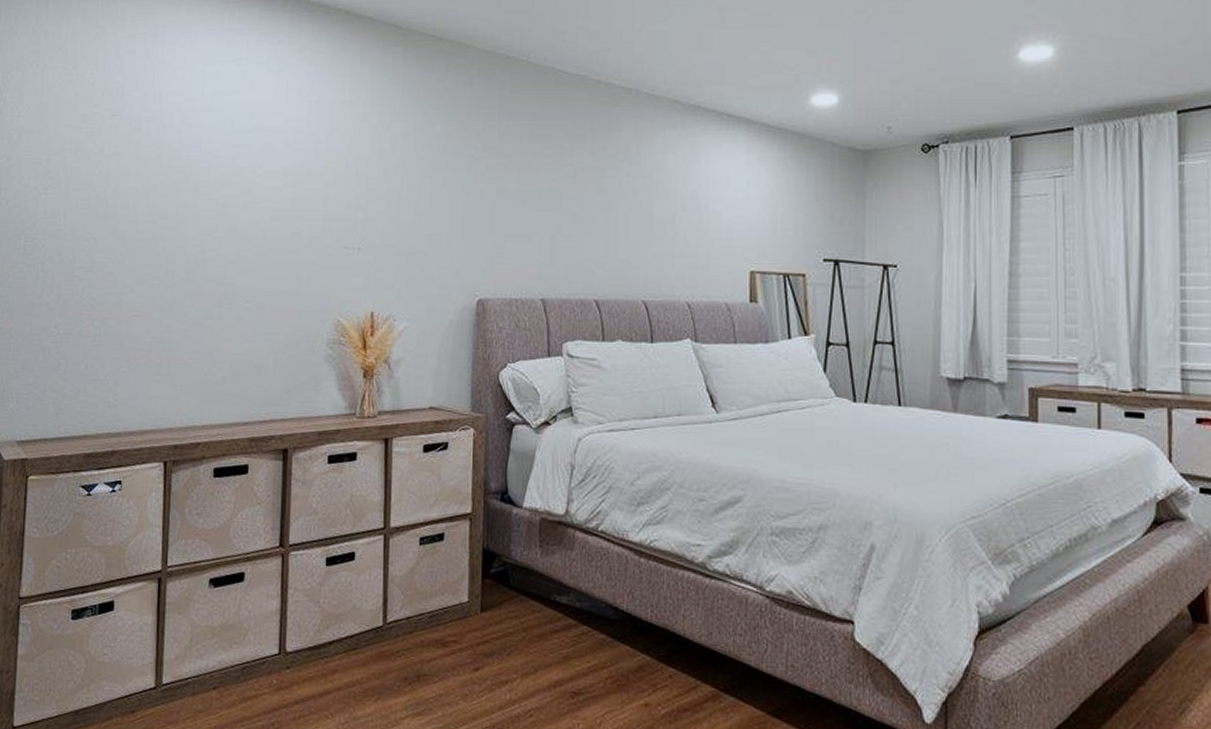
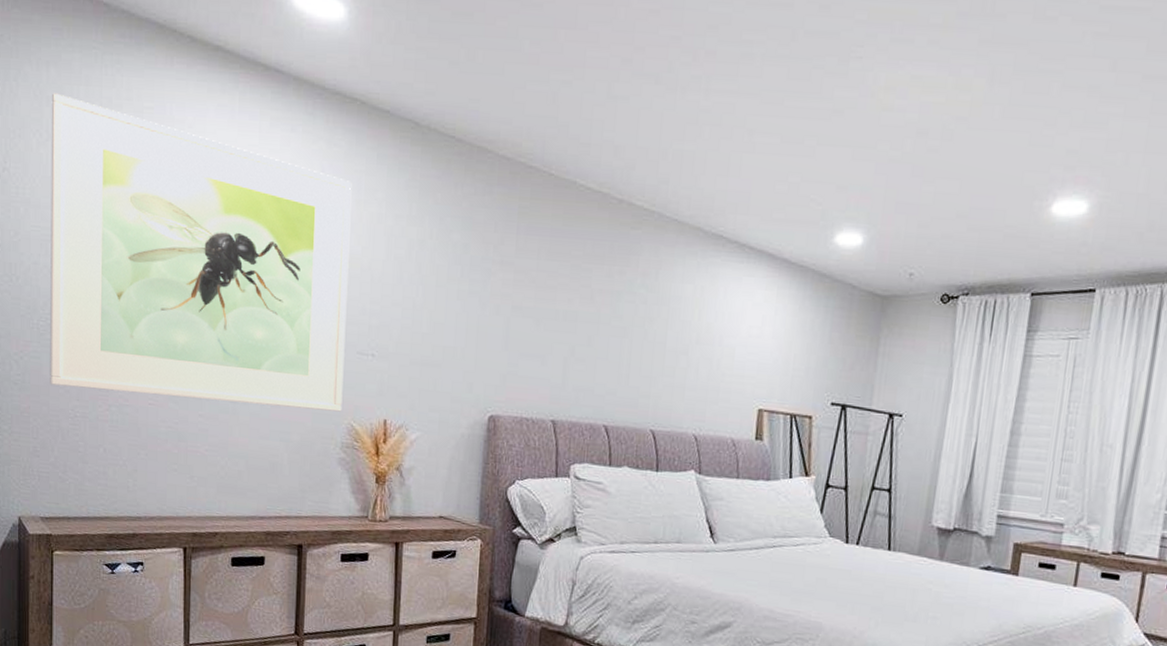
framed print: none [33,27,337,308] -> present [50,93,352,412]

